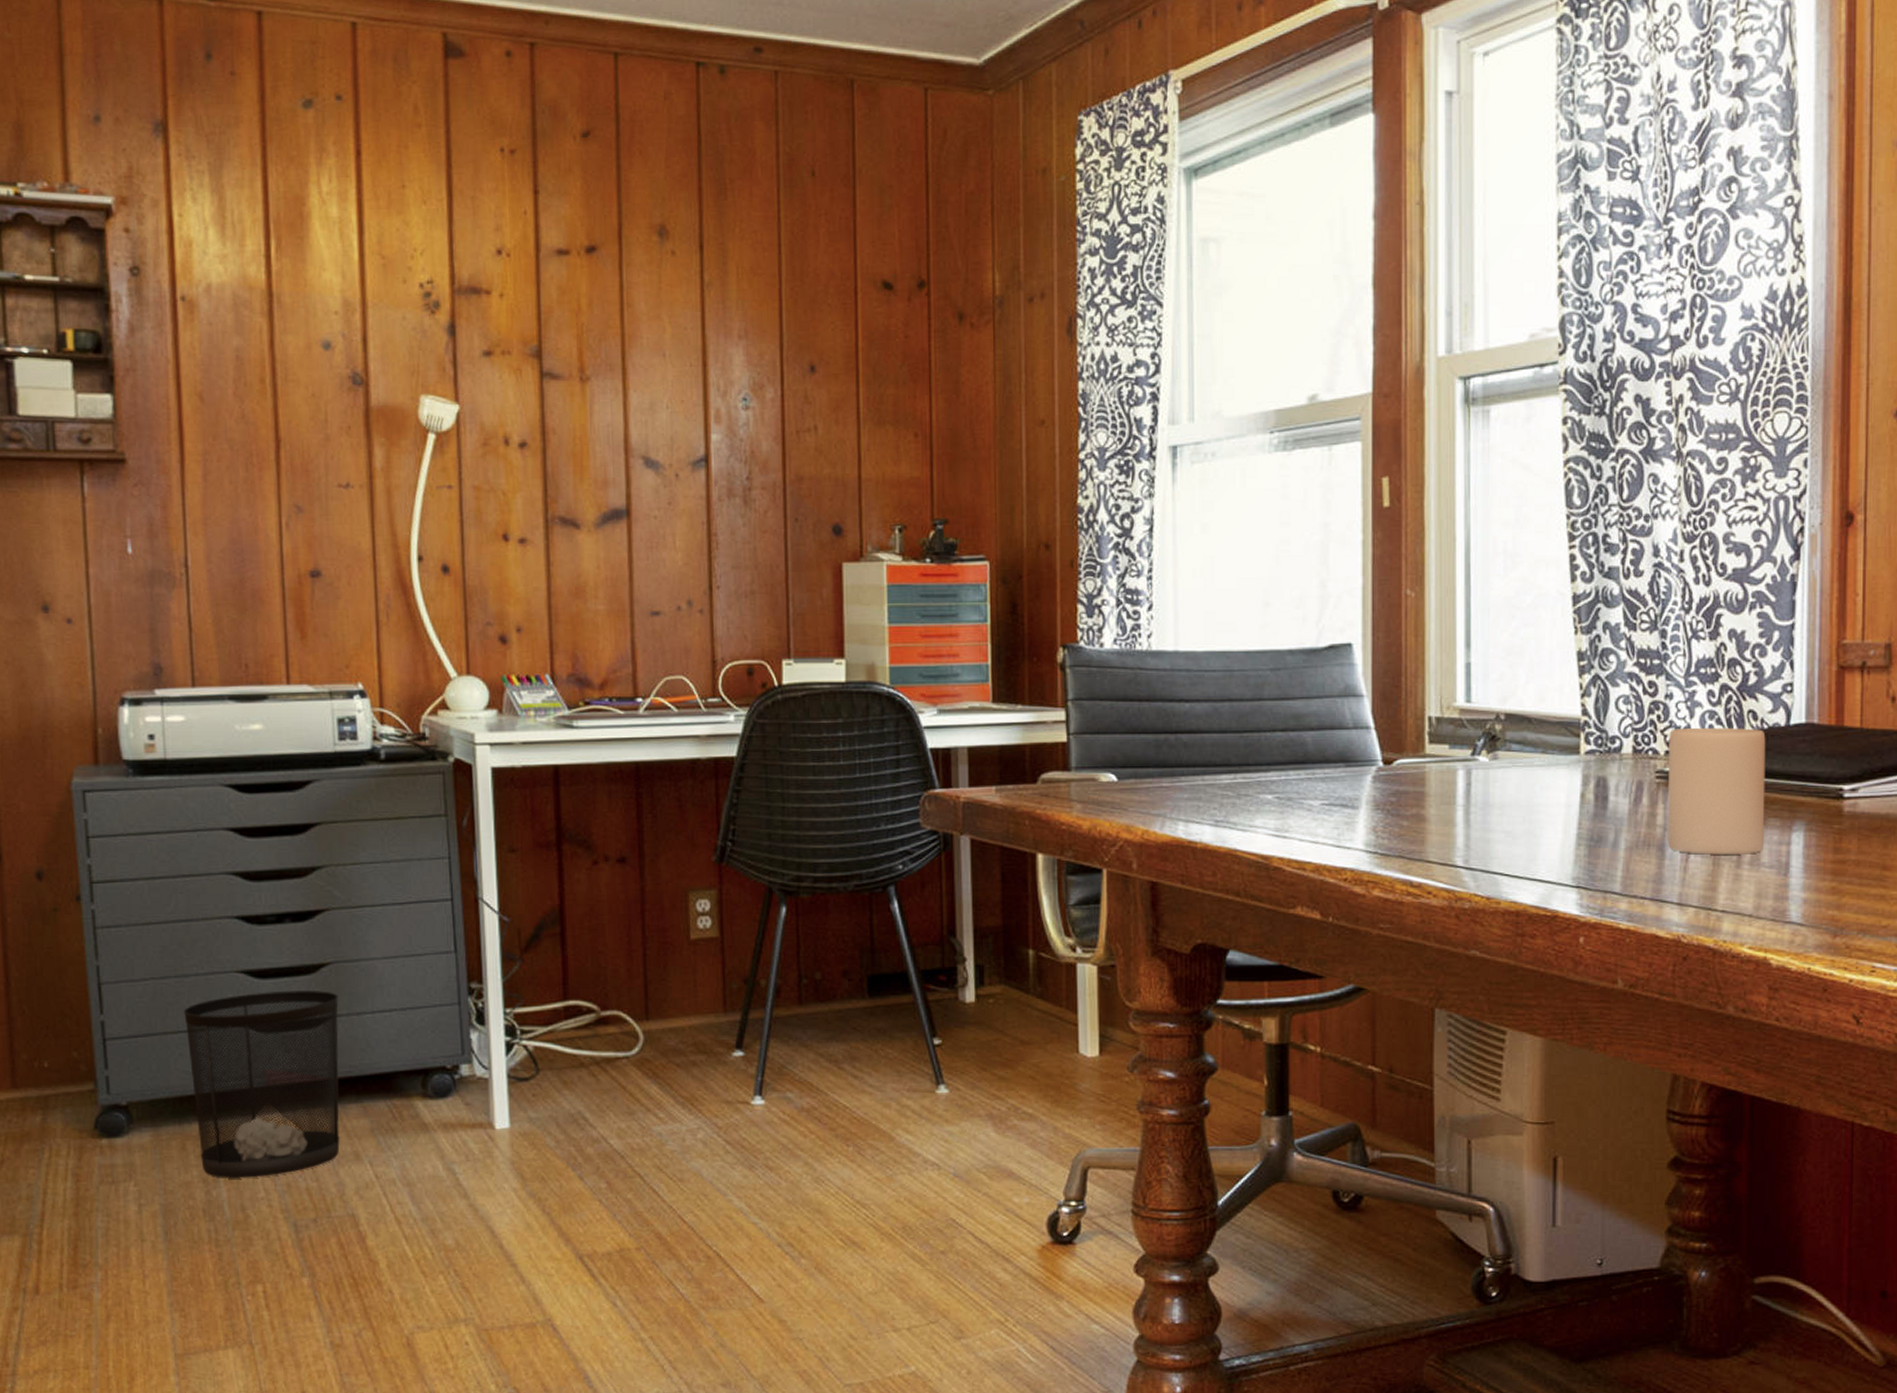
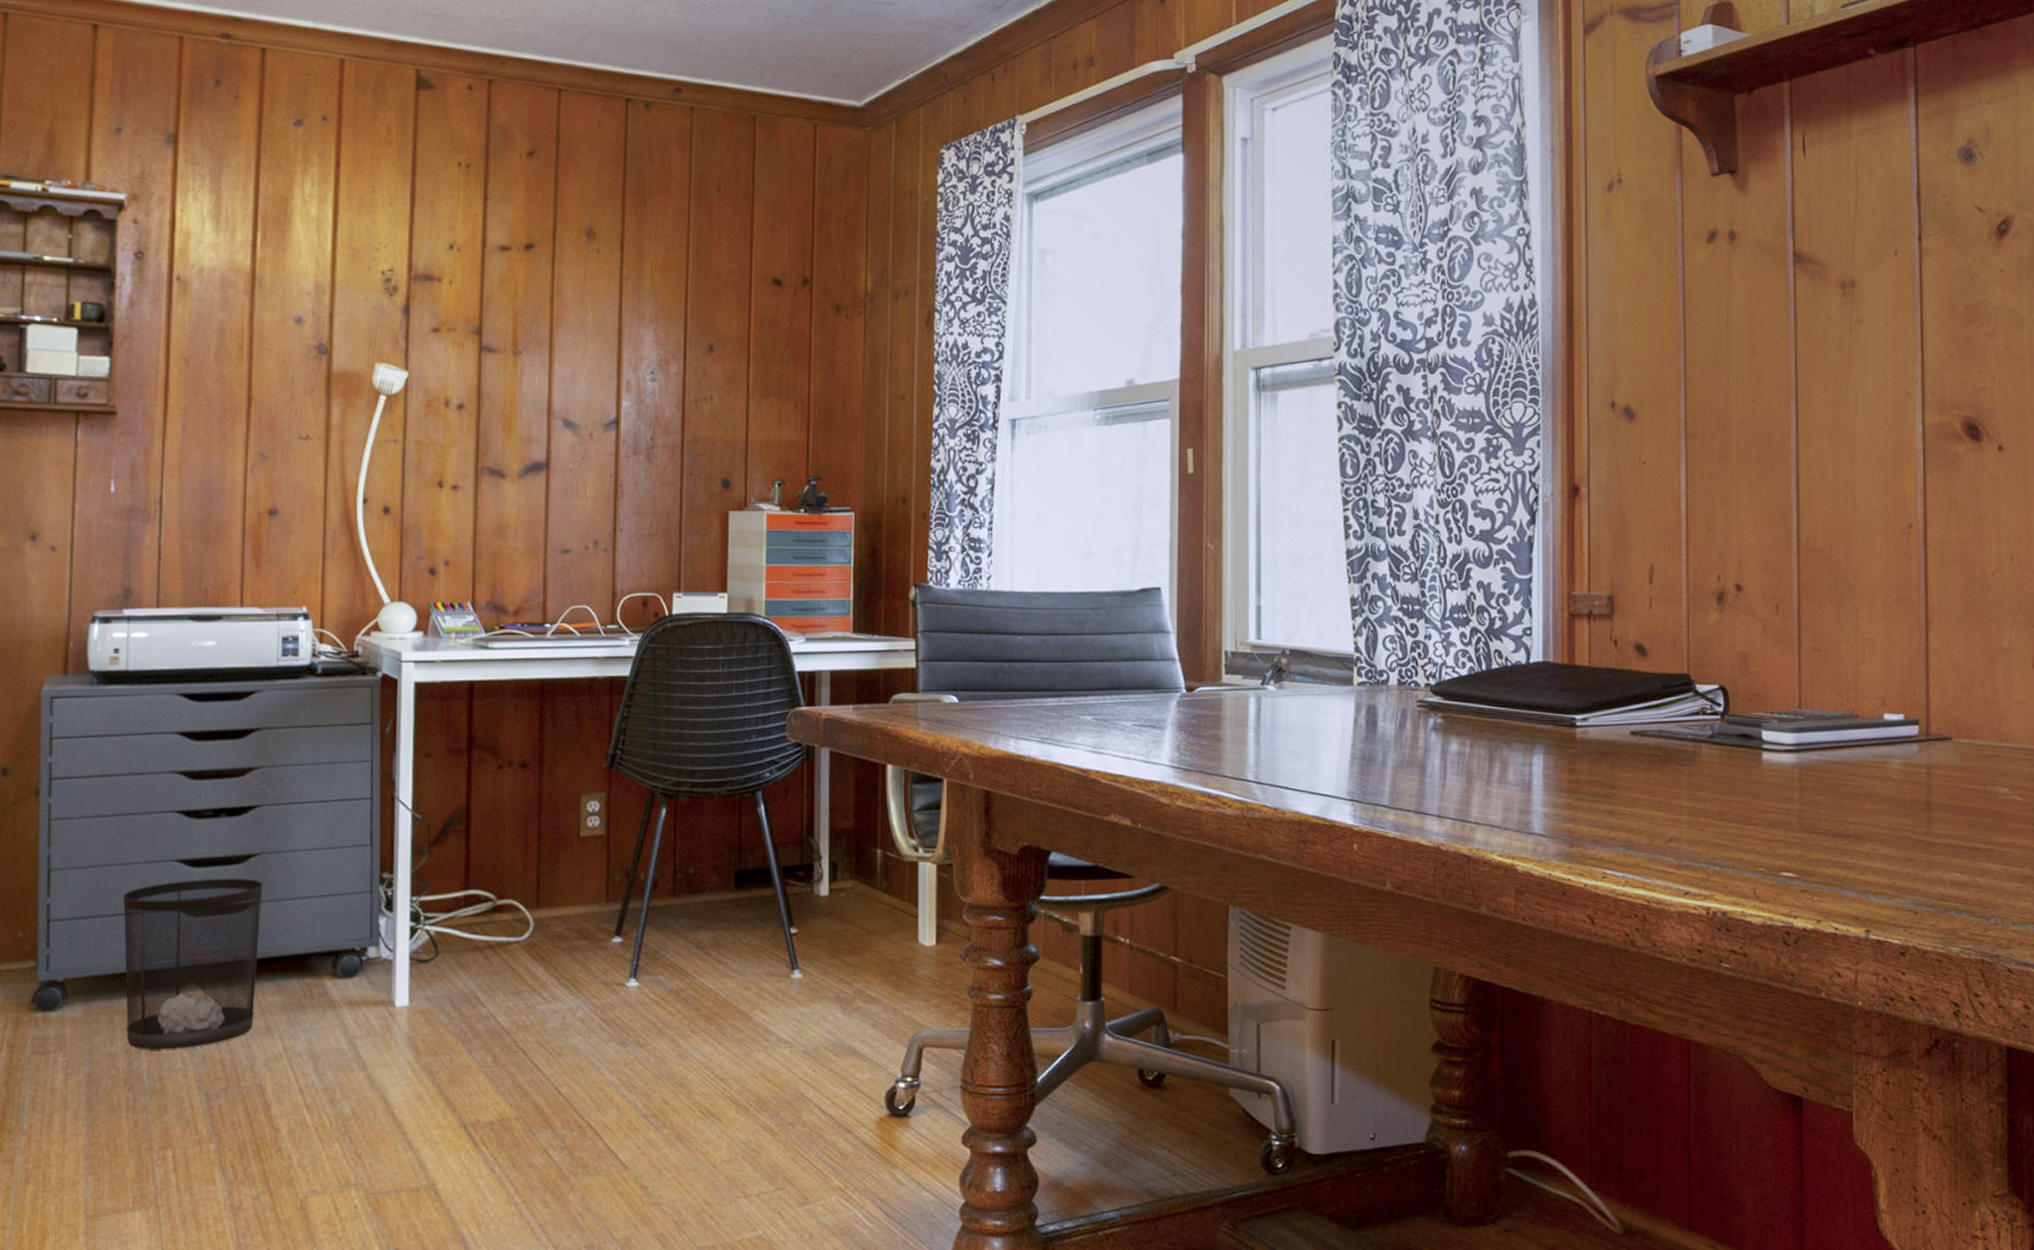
mug: present [1667,727,1766,855] -> none [1427,664,1510,774]

